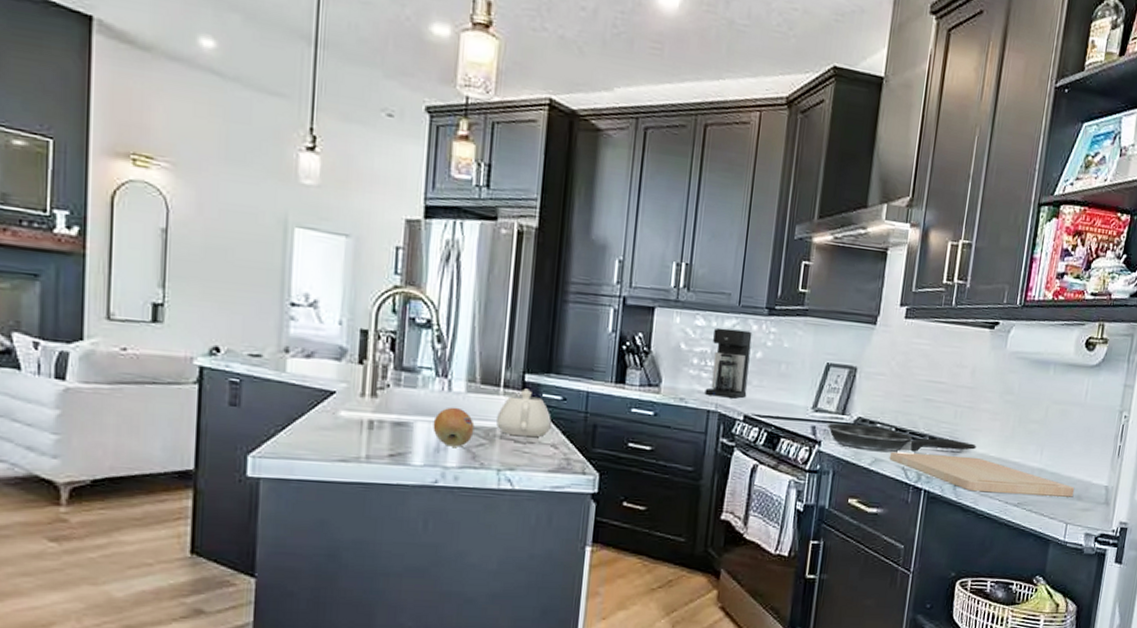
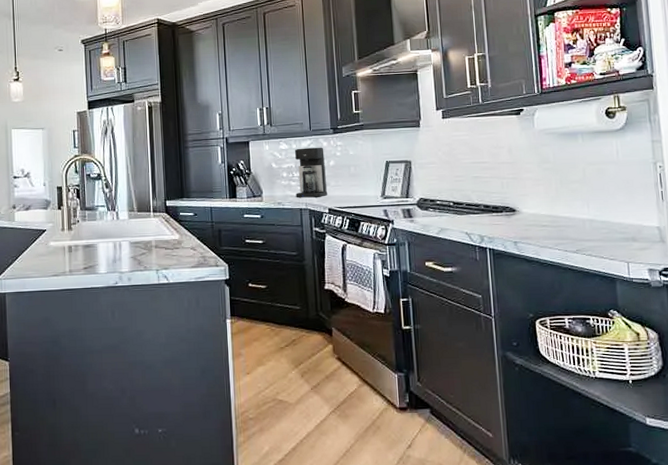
fruit: present [433,407,475,447] -> none [110,230,137,258]
teapot: present [495,388,552,438] -> none [150,211,190,245]
frying pan: present [827,423,976,453] -> none [396,204,527,223]
cutting board: present [889,451,1075,497] -> none [452,217,628,245]

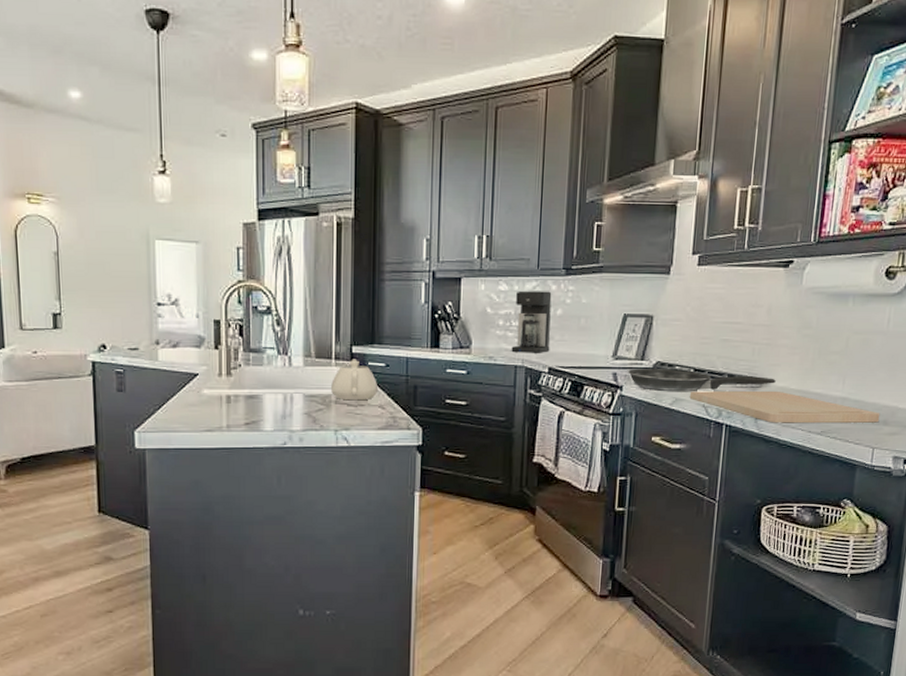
teapot: none [150,211,190,245] -> present [330,359,379,401]
frying pan: none [396,204,527,223] -> present [628,369,776,392]
cutting board: none [452,217,628,245] -> present [689,390,880,424]

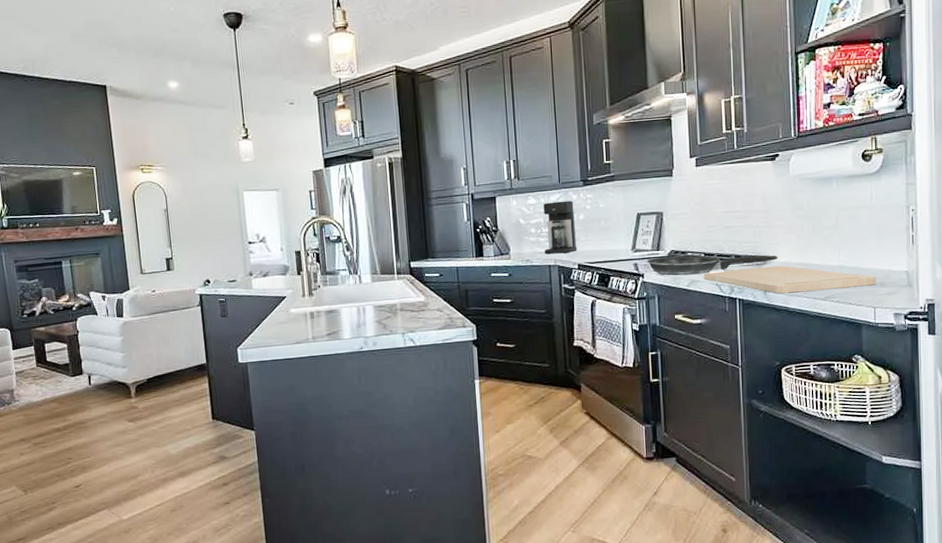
teapot: present [330,359,379,401] -> none [395,272,436,308]

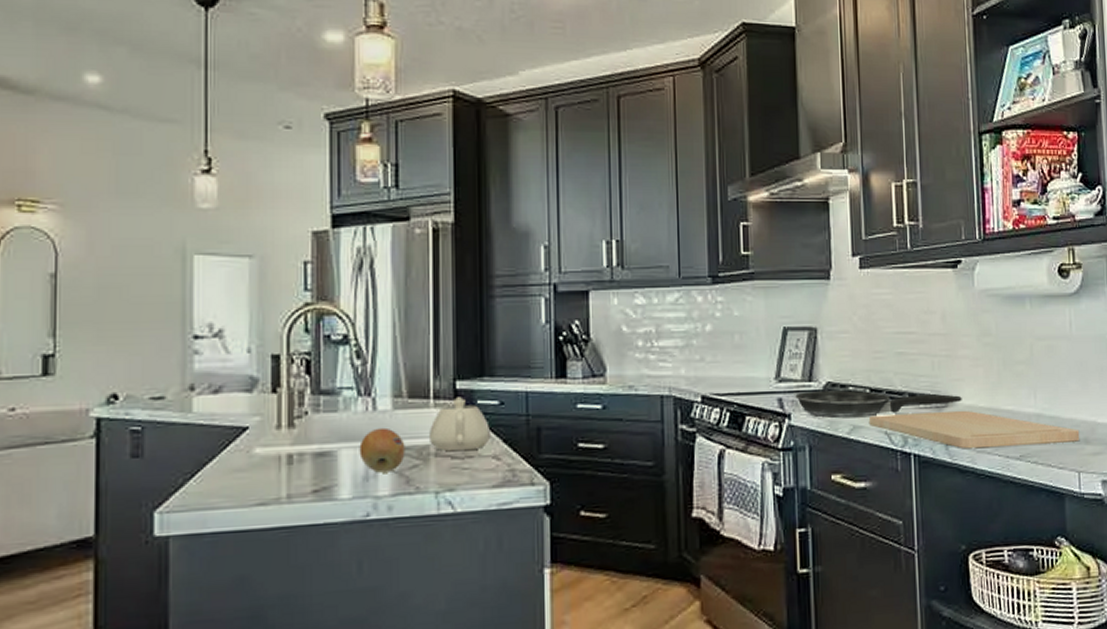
fruit: none [353,293,382,322] -> present [359,427,405,473]
teapot: none [395,272,436,308] -> present [428,397,492,452]
coffee maker: present [543,200,577,255] -> none [655,303,701,381]

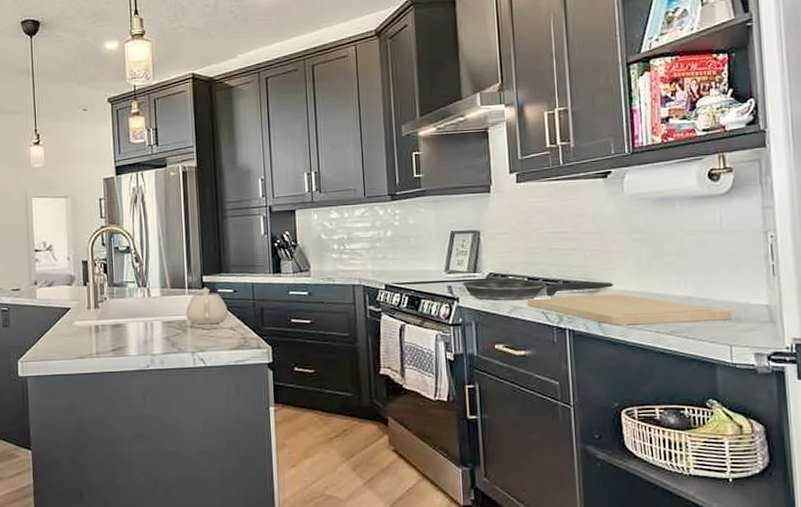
fruit: present [359,427,405,473] -> none [140,308,171,339]

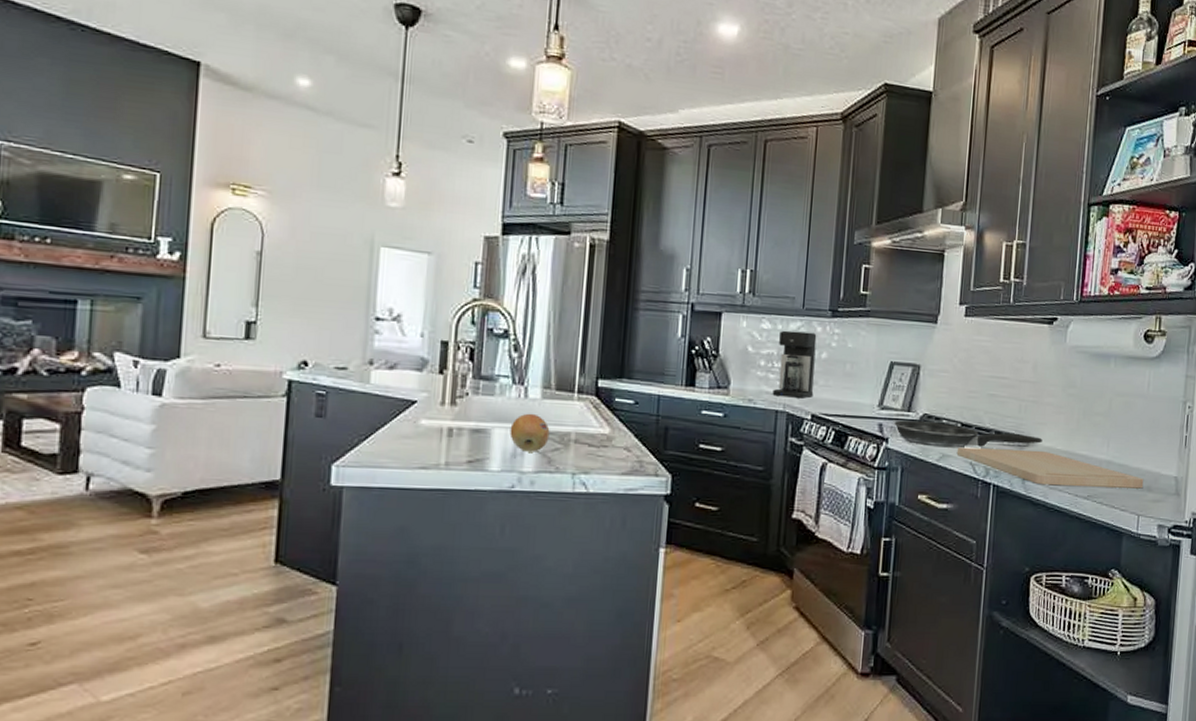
fruit: none [140,308,171,339] -> present [509,413,550,452]
teapot: present [185,287,229,325] -> none [570,393,625,441]
coffee maker: none [347,216,384,273] -> present [772,330,817,399]

